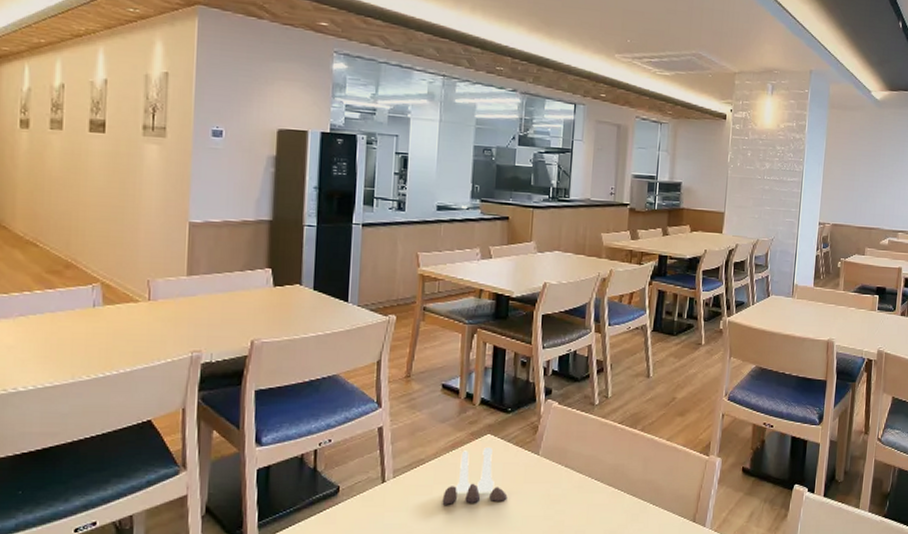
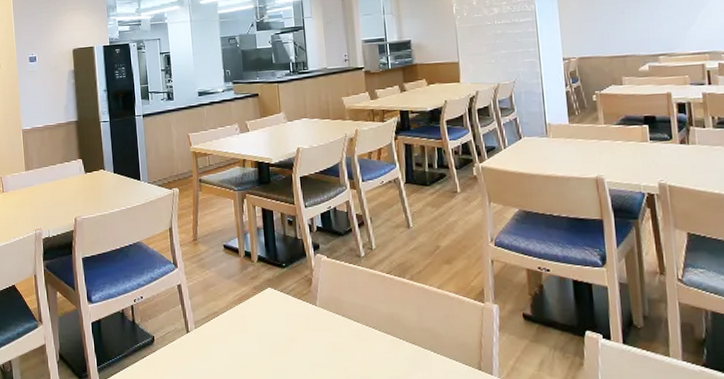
salt and pepper shaker set: present [442,448,508,505] -> none [238,300,294,352]

